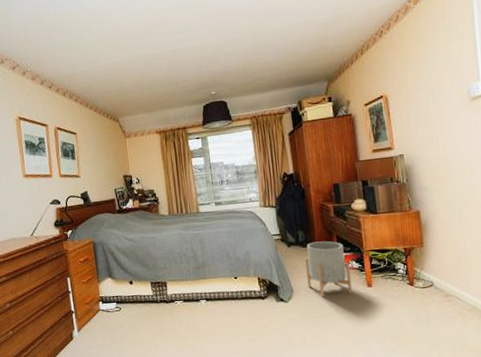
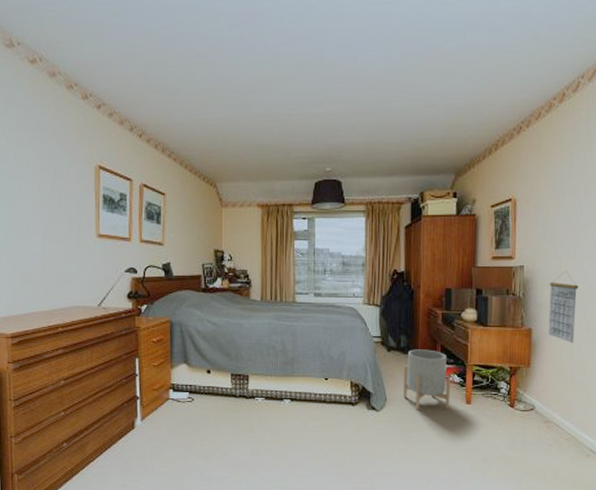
calendar: none [430,154,462,220] -> present [548,271,579,343]

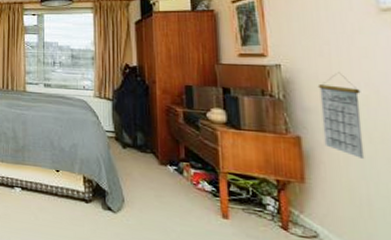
planter: present [403,349,451,410] -> none [143,148,202,222]

